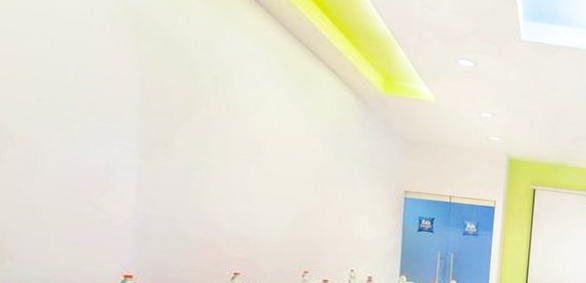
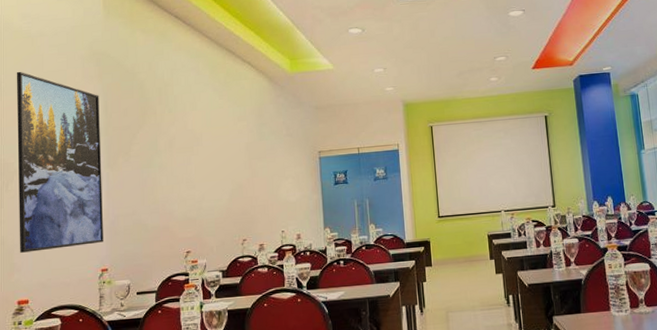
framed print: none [13,9,134,245] -> present [16,71,103,253]

